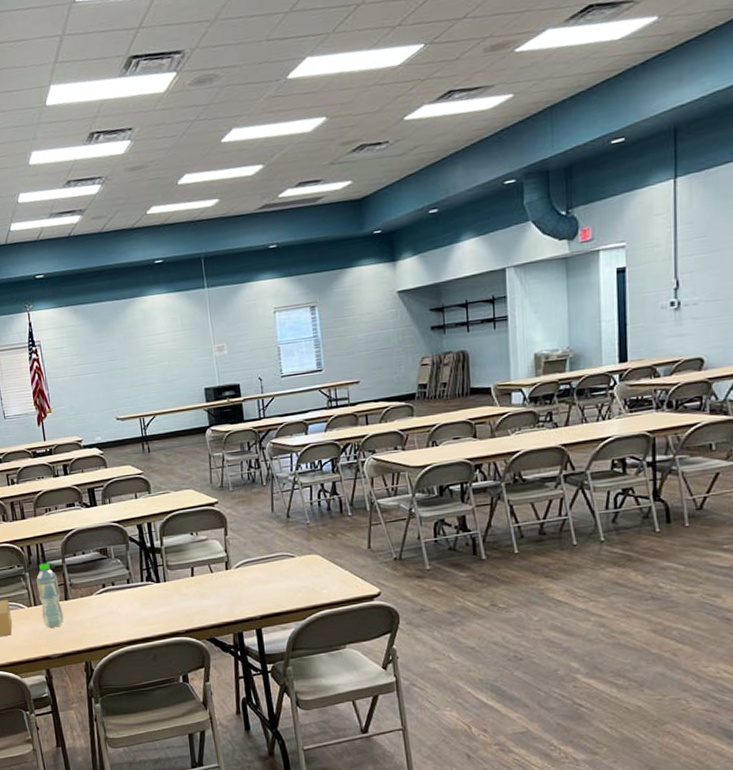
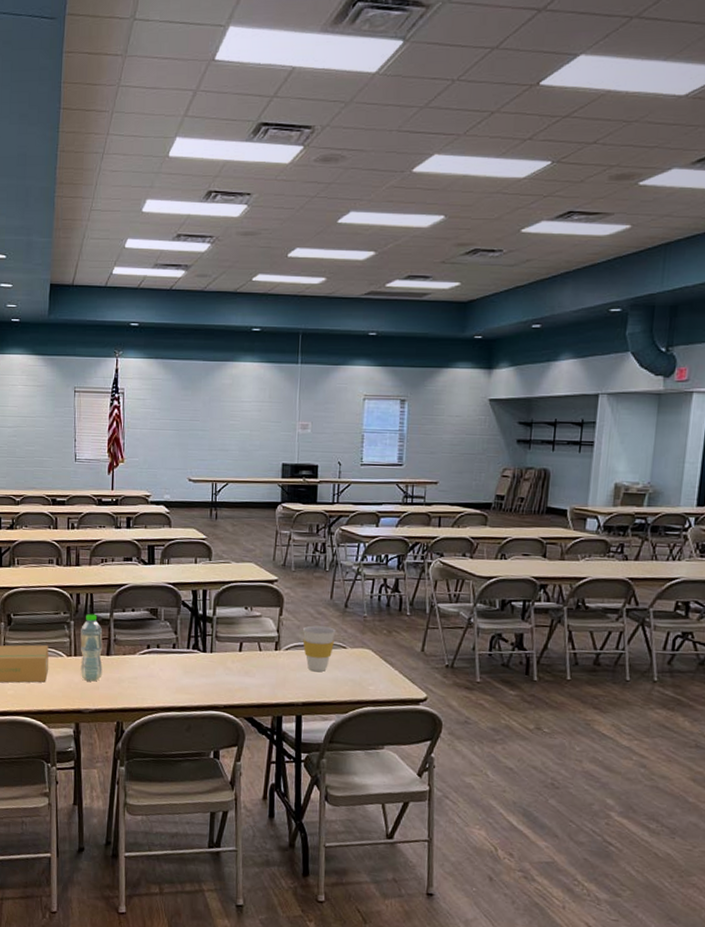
cup: none [249,539,282,585] -> present [302,625,336,672]

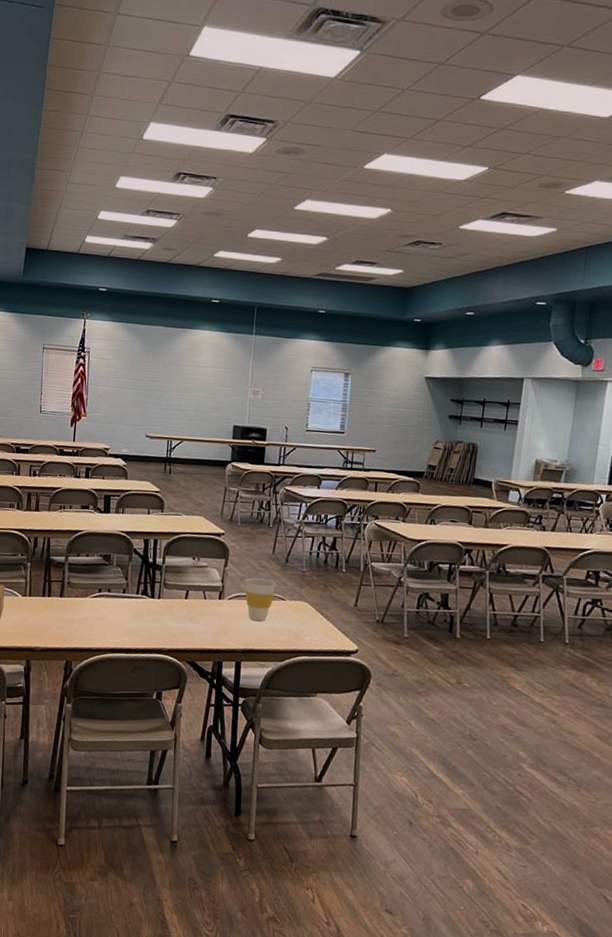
water bottle: present [80,613,103,682] -> none [33,556,58,622]

